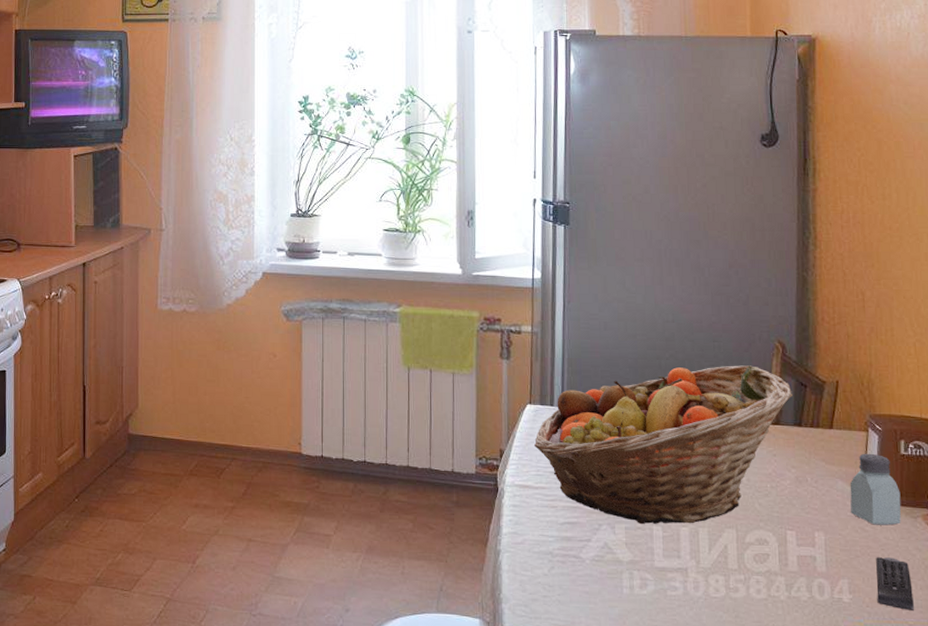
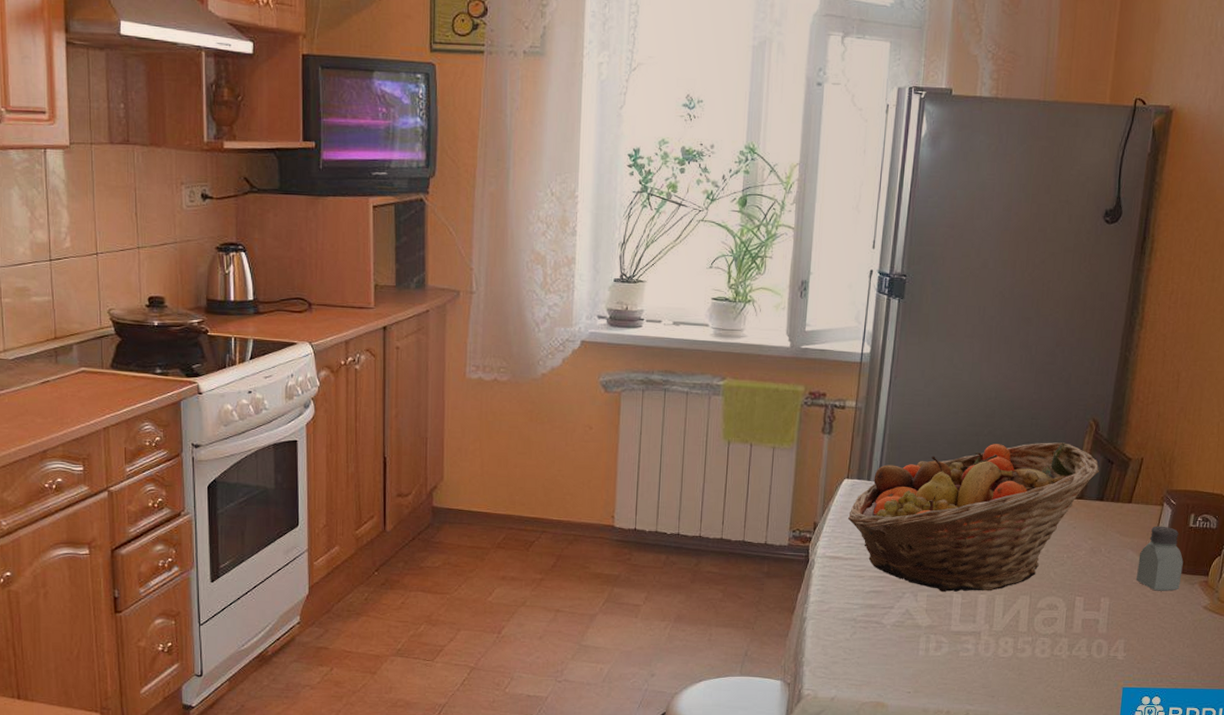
remote control: present [876,557,915,612] -> none [1147,619,1181,667]

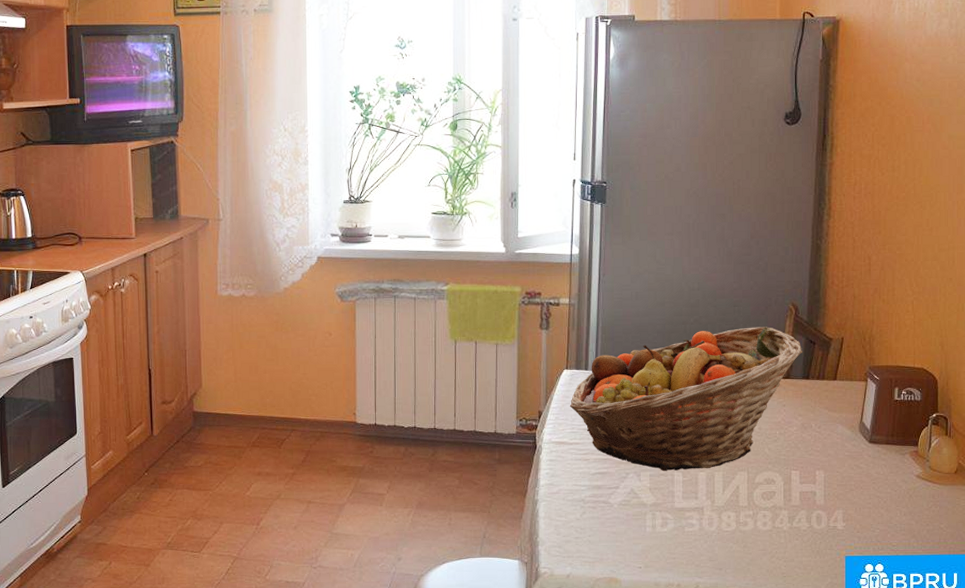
saltshaker: present [1136,526,1183,591] -> none [848,400,892,462]

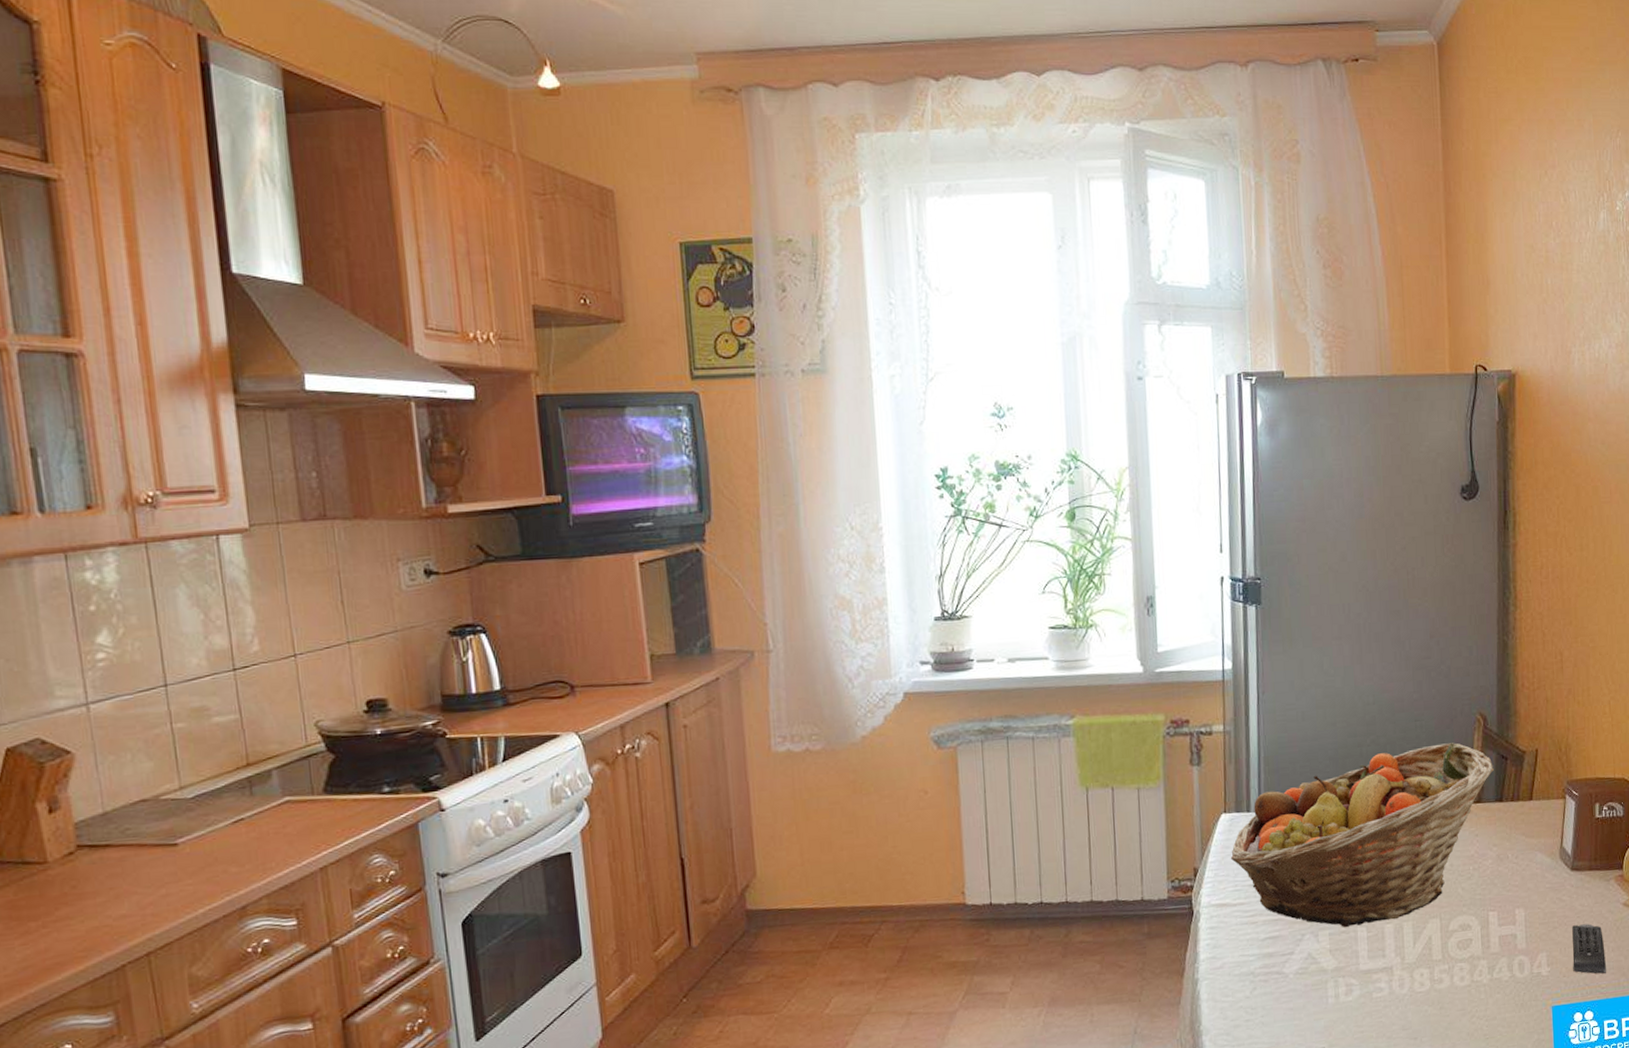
remote control: none [867,489,899,534] -> present [1572,924,1607,974]

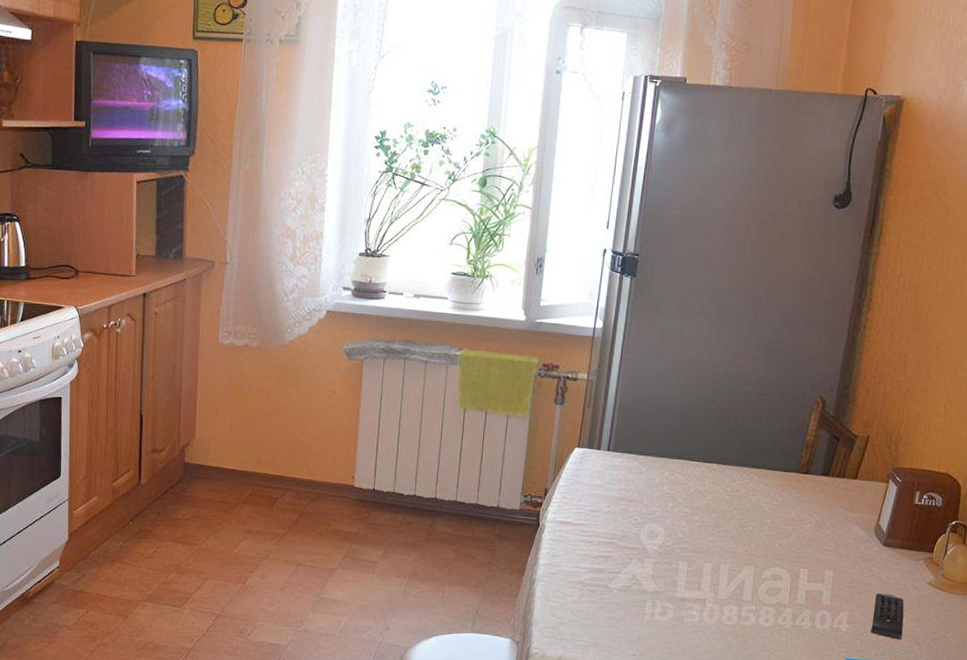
fruit basket: present [1230,743,1495,928] -> none [577,418,826,560]

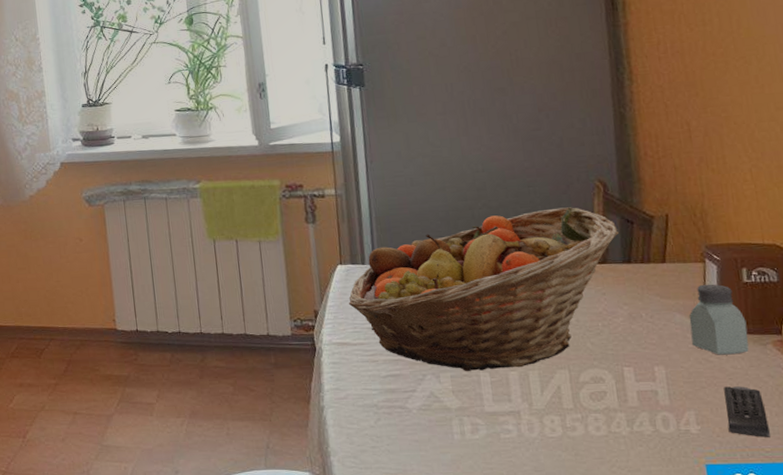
fruit basket: none [577,418,826,560] -> present [348,207,620,372]
saltshaker: none [861,502,908,567] -> present [689,284,749,355]

